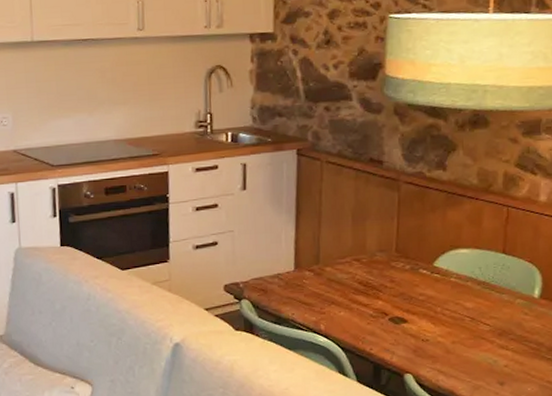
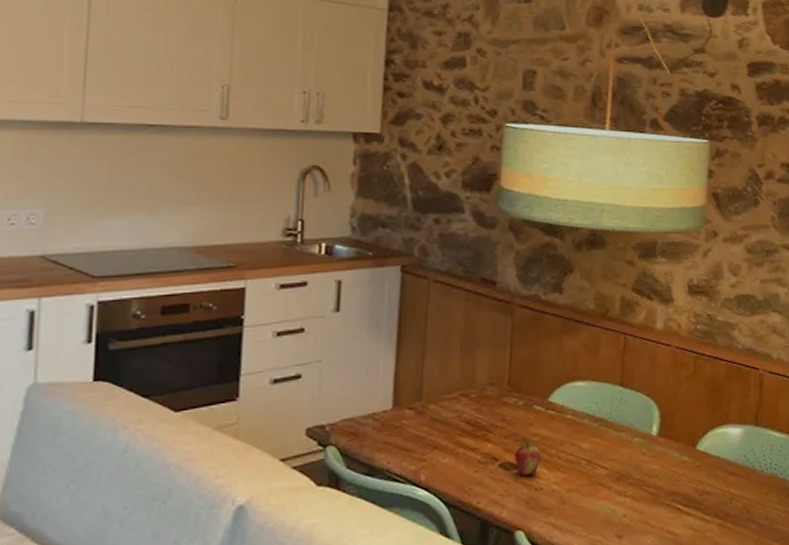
fruit: none [402,297,428,329] -> present [514,438,542,476]

